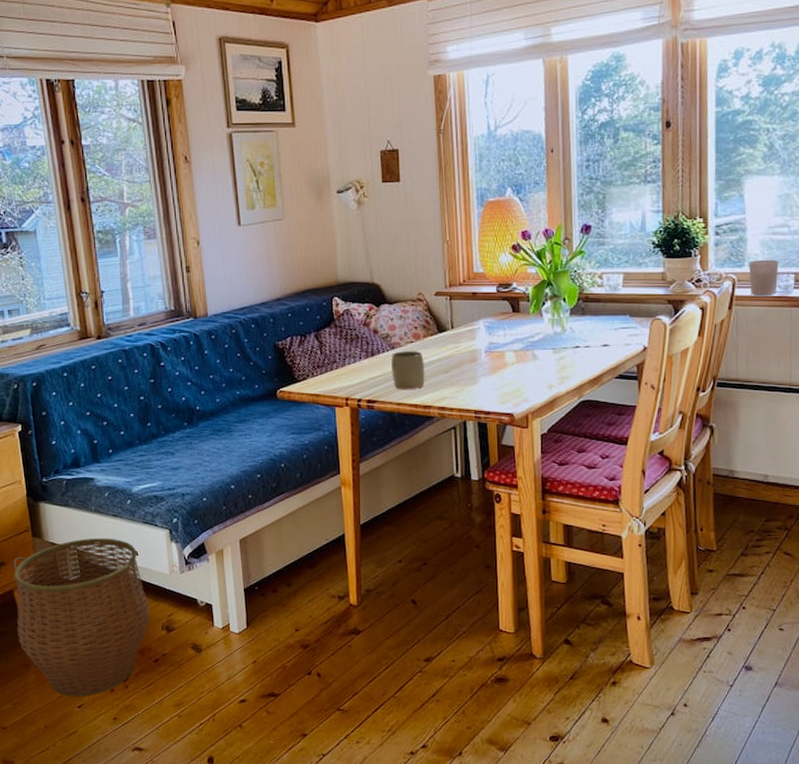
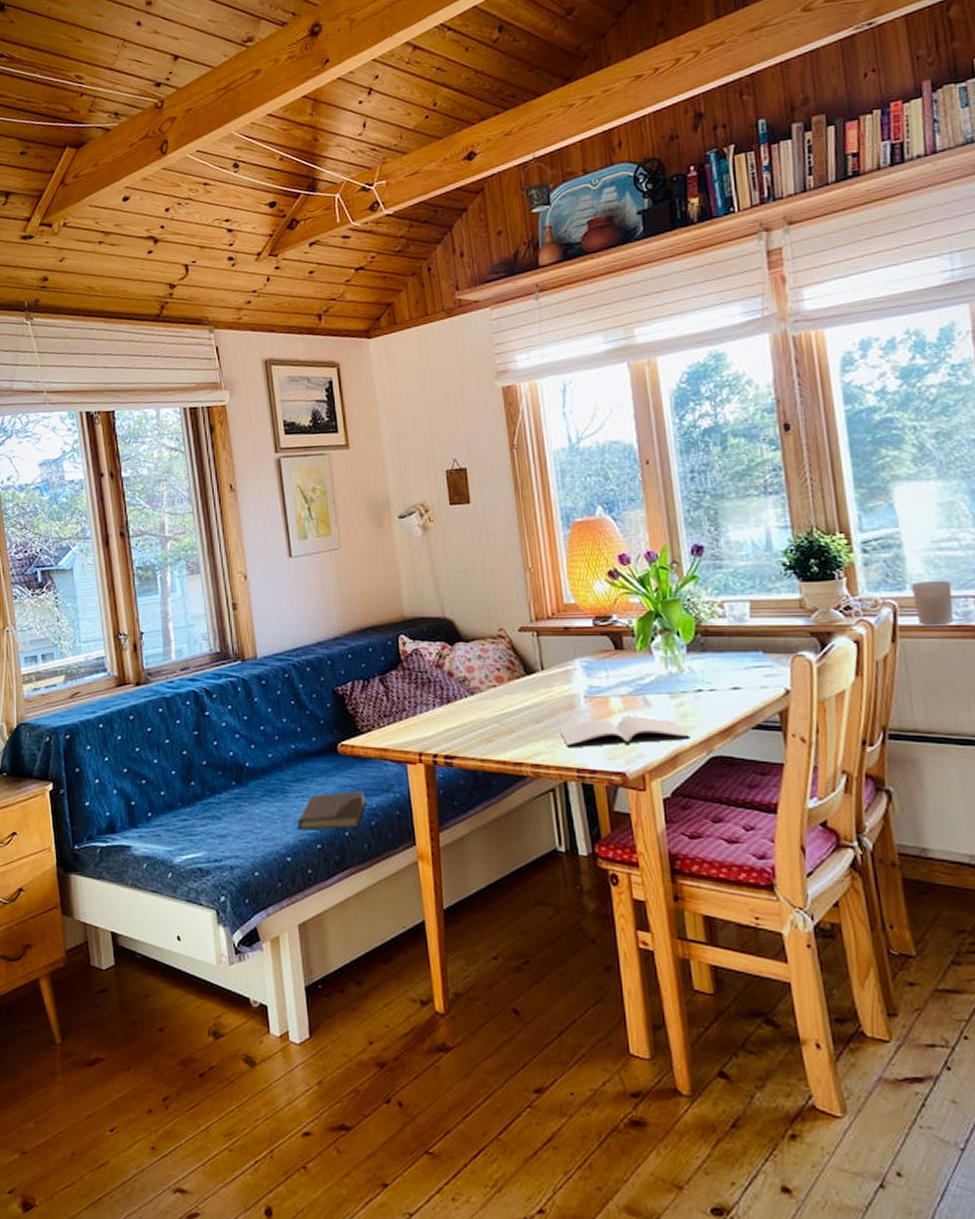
basket: present [13,538,150,697] -> none [40,918,194,1117]
book: none [226,429,301,463] -> present [280,790,367,830]
mug: present [392,351,425,390] -> none [471,697,513,744]
book: none [463,367,567,394] -> present [560,716,691,748]

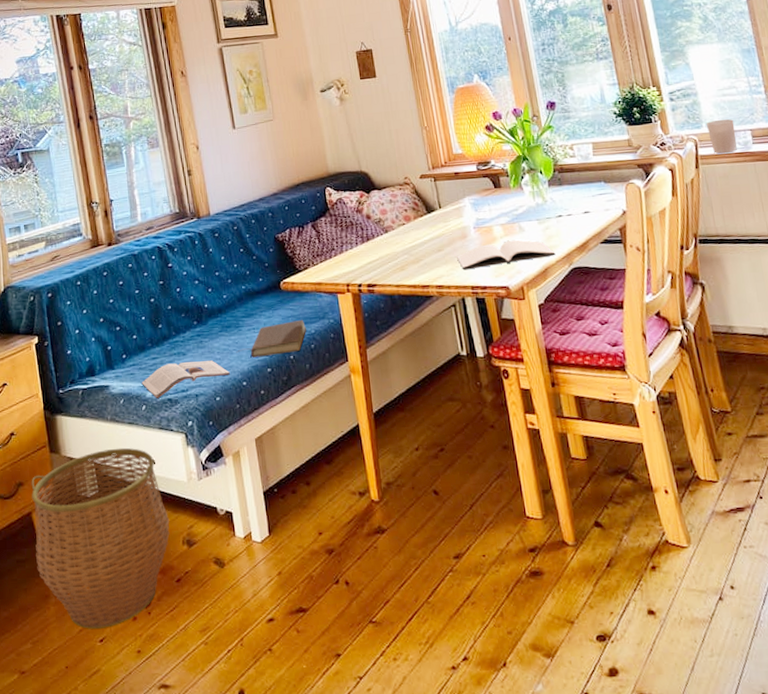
basket: none [40,918,194,1117] -> present [31,447,170,629]
magazine: none [168,827,272,867] -> present [141,359,230,399]

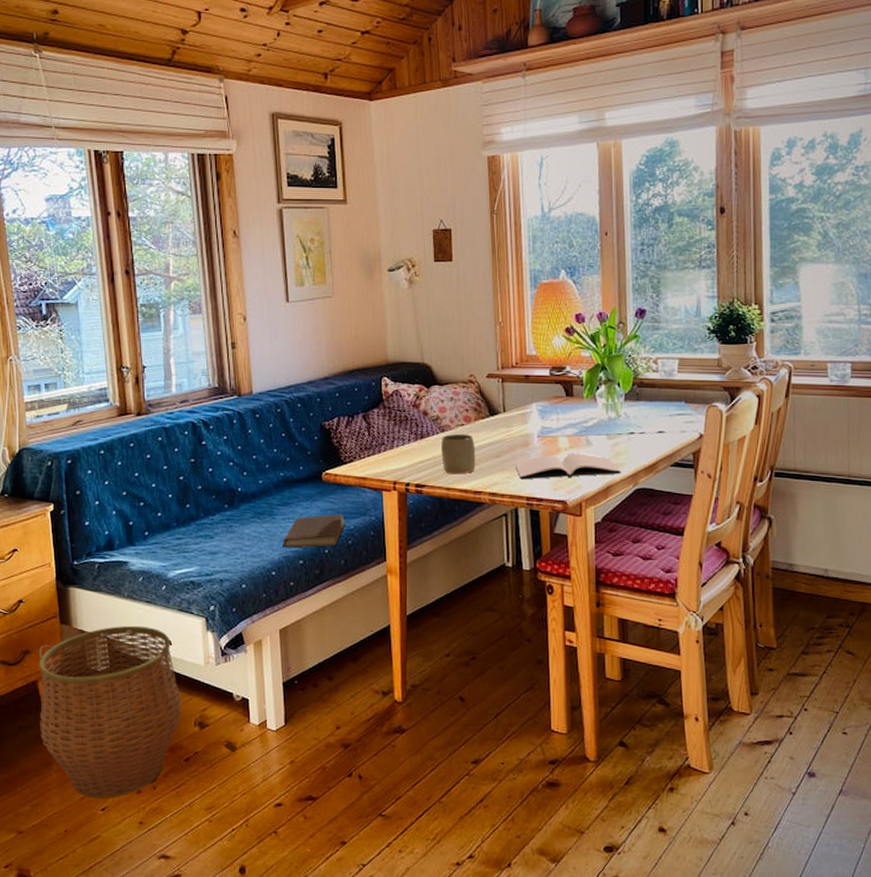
magazine: present [141,359,230,399] -> none [163,545,259,581]
mug: none [386,232,421,272] -> present [441,434,476,475]
candle holder: present [706,119,737,154] -> none [804,347,835,385]

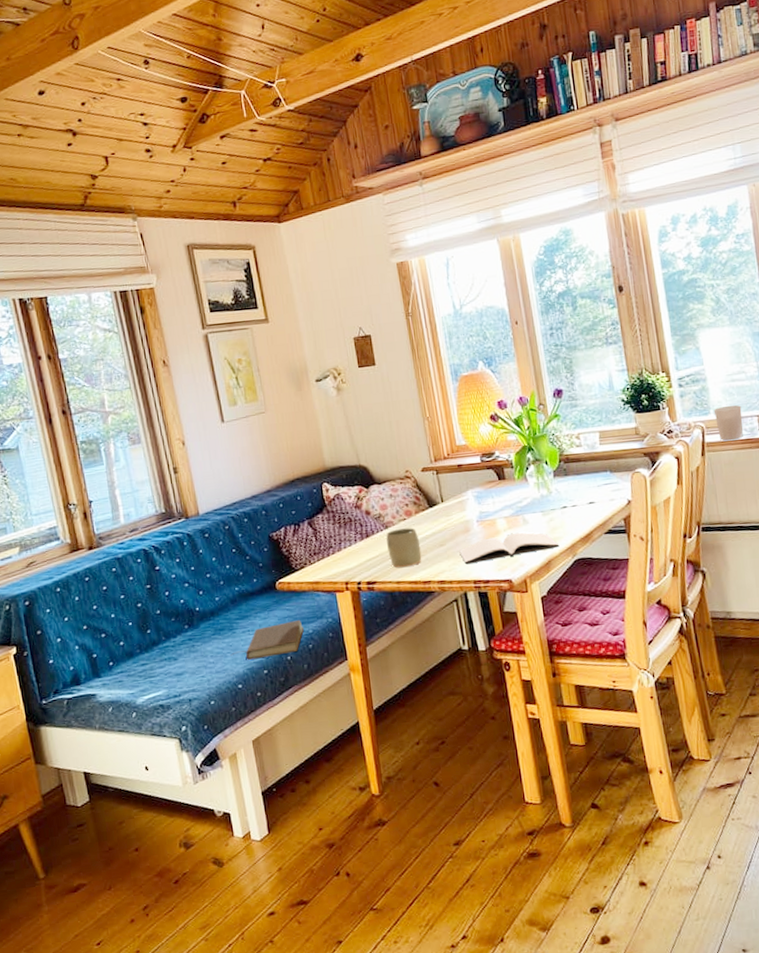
basket: present [38,625,183,798] -> none [16,755,166,934]
candle holder: none [804,347,835,385] -> present [713,405,744,441]

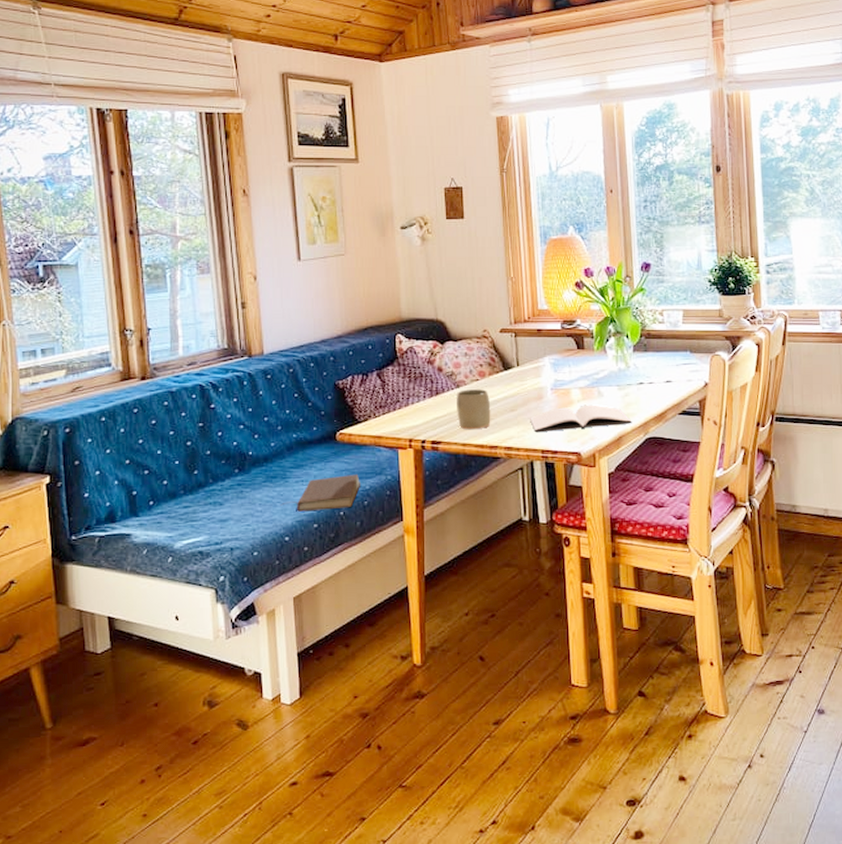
candle holder: present [713,405,744,441] -> none [798,297,826,333]

